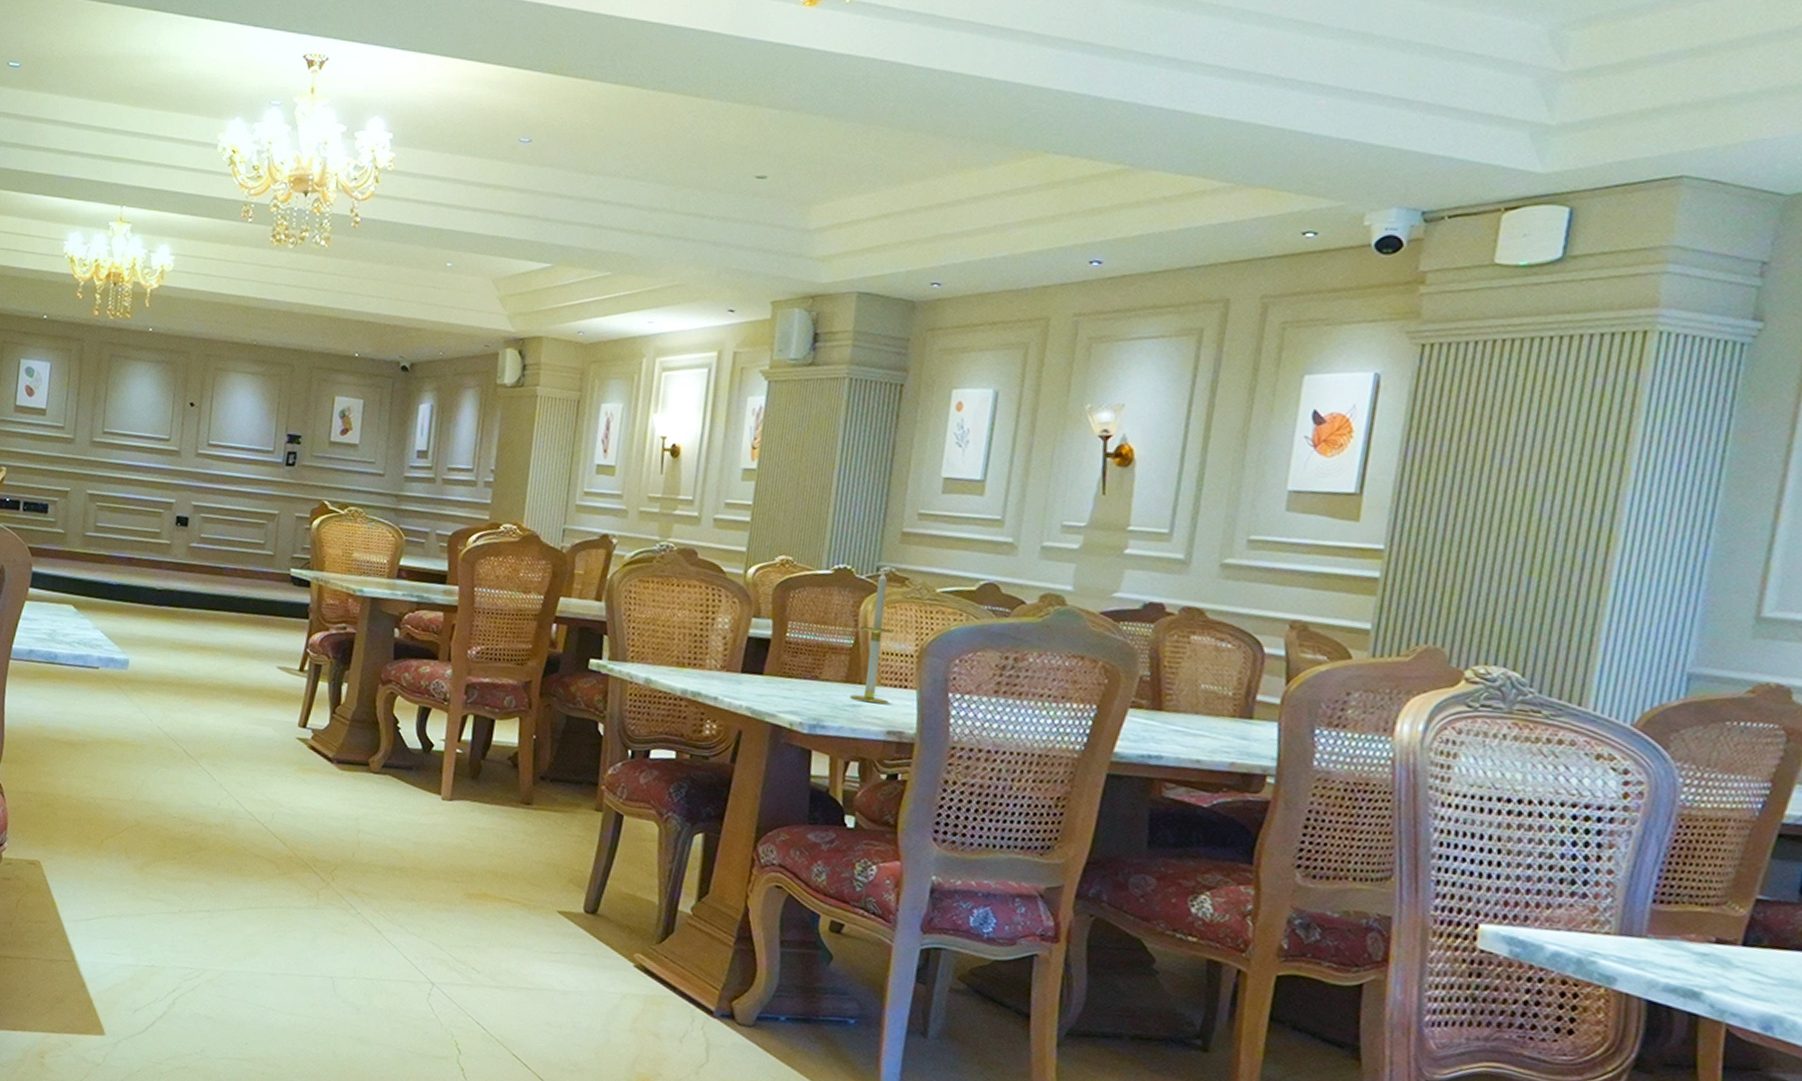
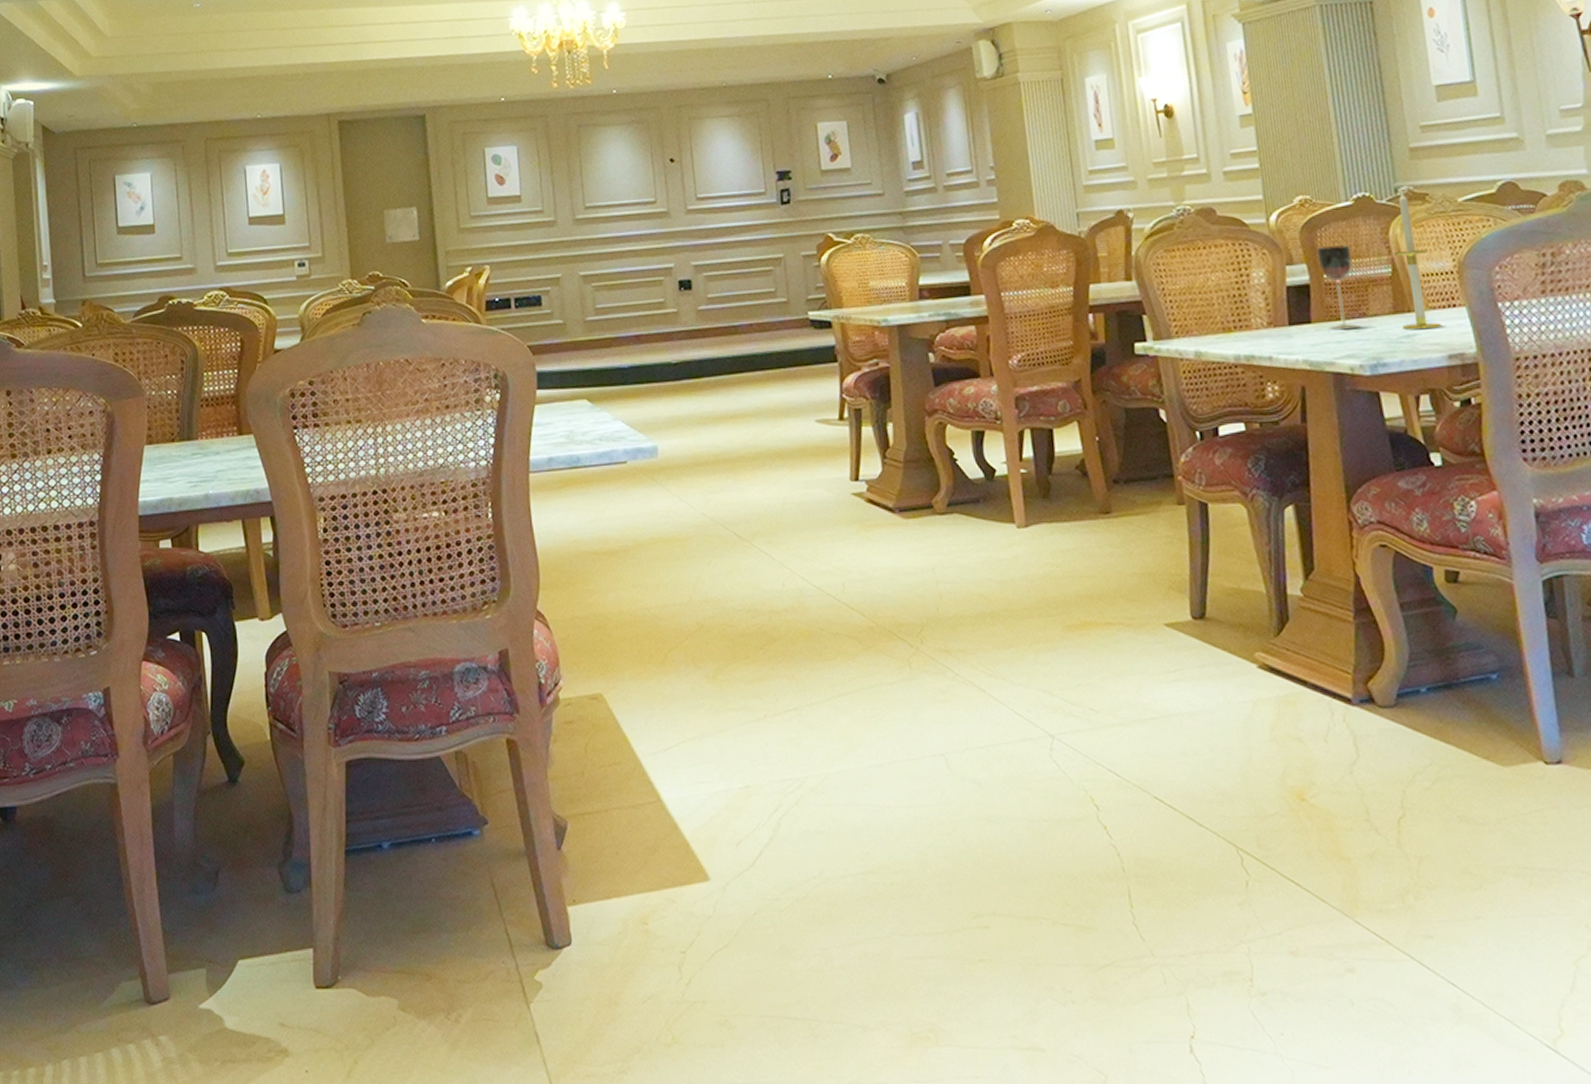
wineglass: none [779,606,820,689] -> present [1315,245,1360,330]

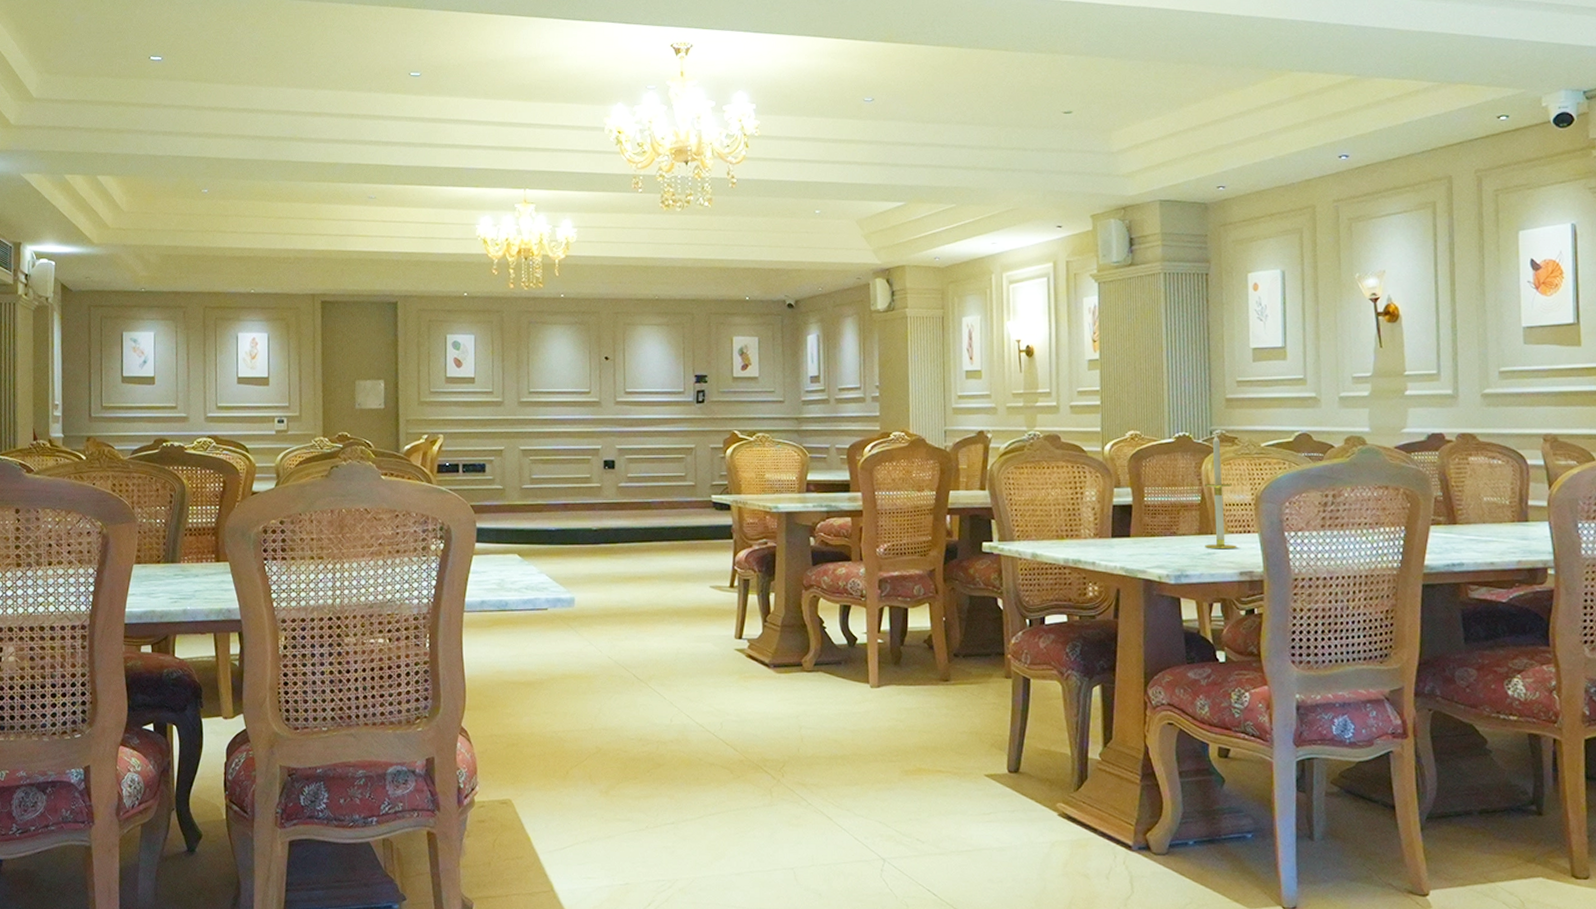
wineglass: present [1315,245,1360,330] -> none [1140,475,1170,545]

